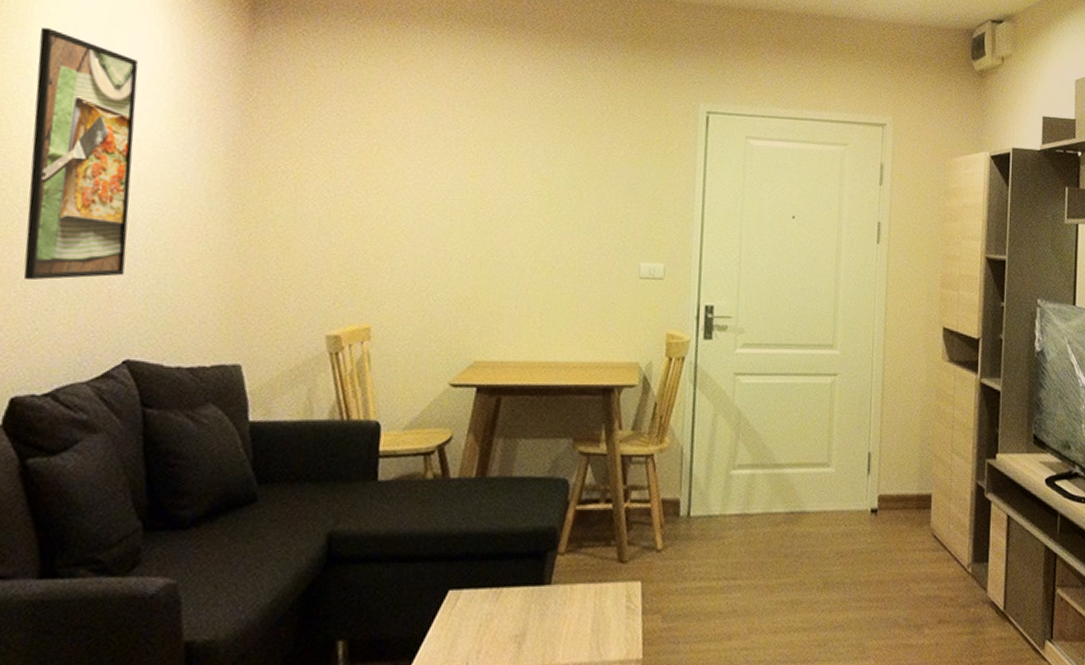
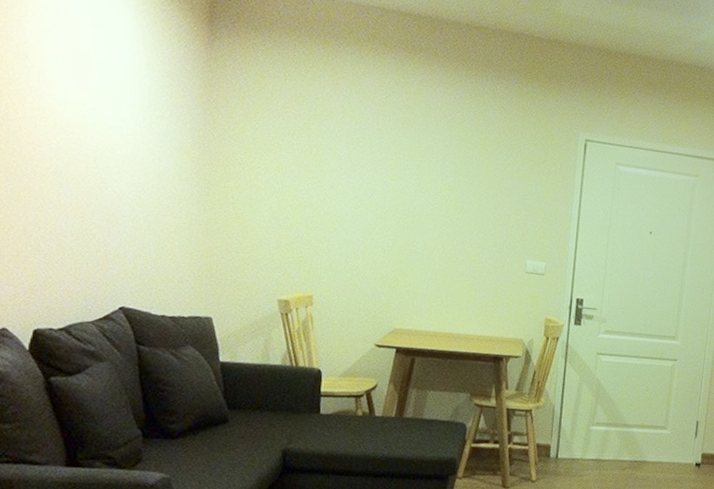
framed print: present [23,28,139,281] -> none [33,25,118,240]

